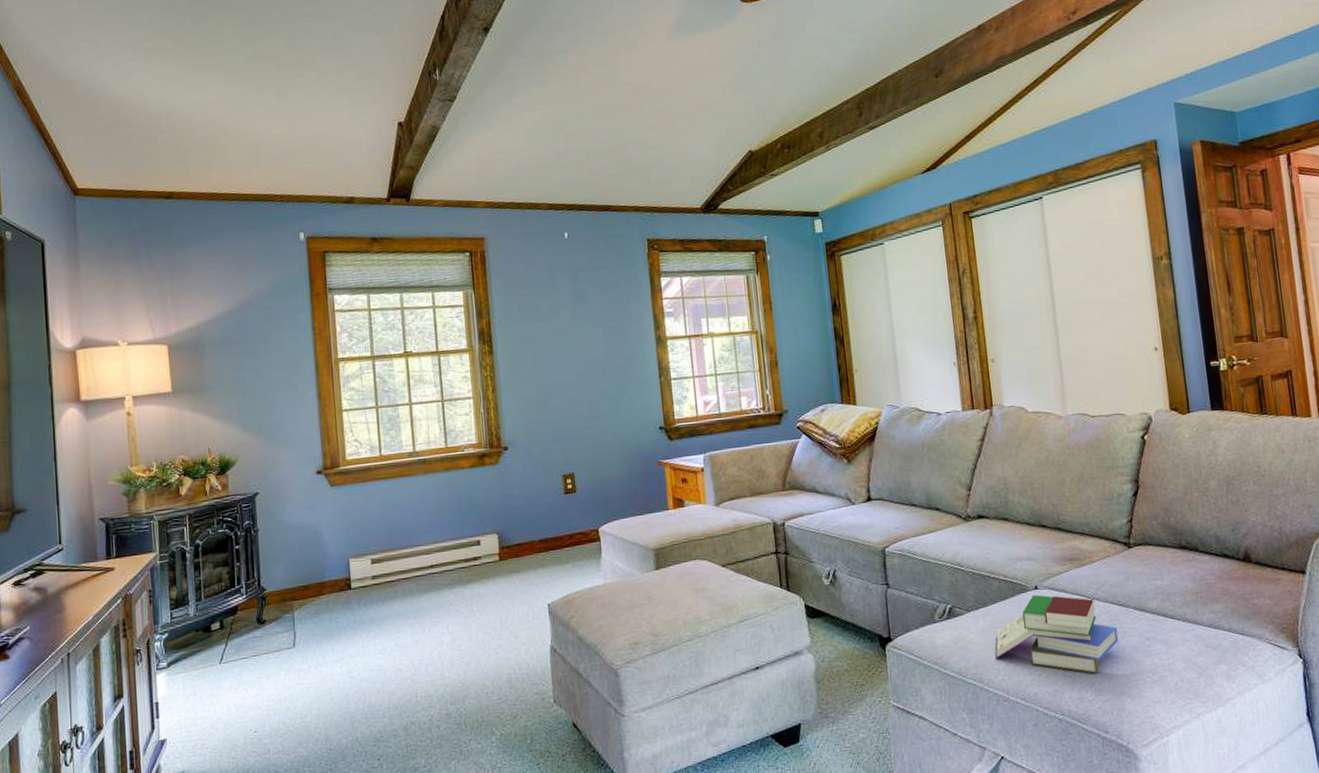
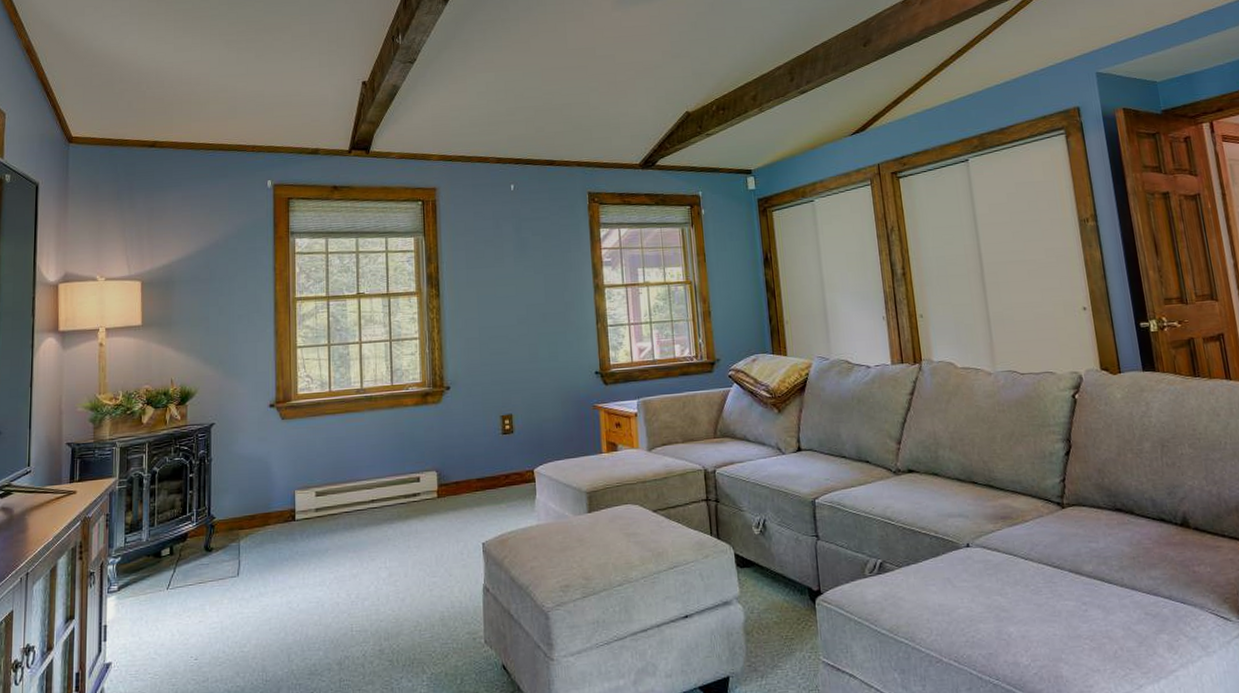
book: present [995,595,1119,674] -> none [926,553,1055,638]

